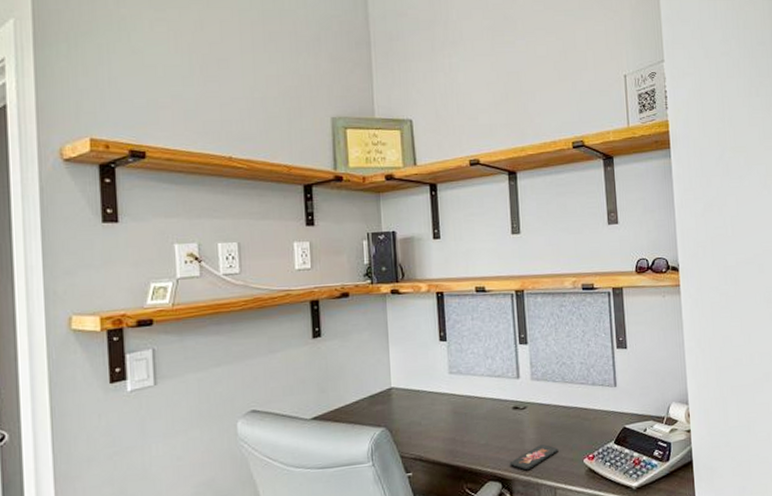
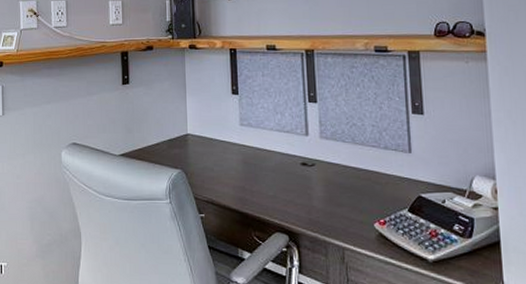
smartphone: present [509,444,559,471] -> none [297,203,347,227]

